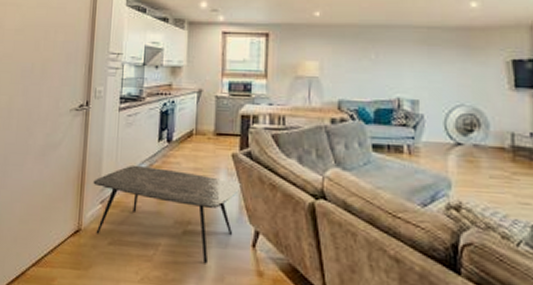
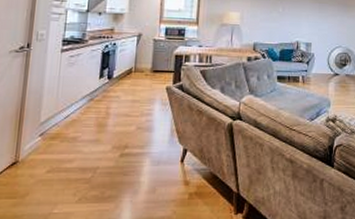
coffee table: present [93,164,241,264] -> none [32,100,173,180]

